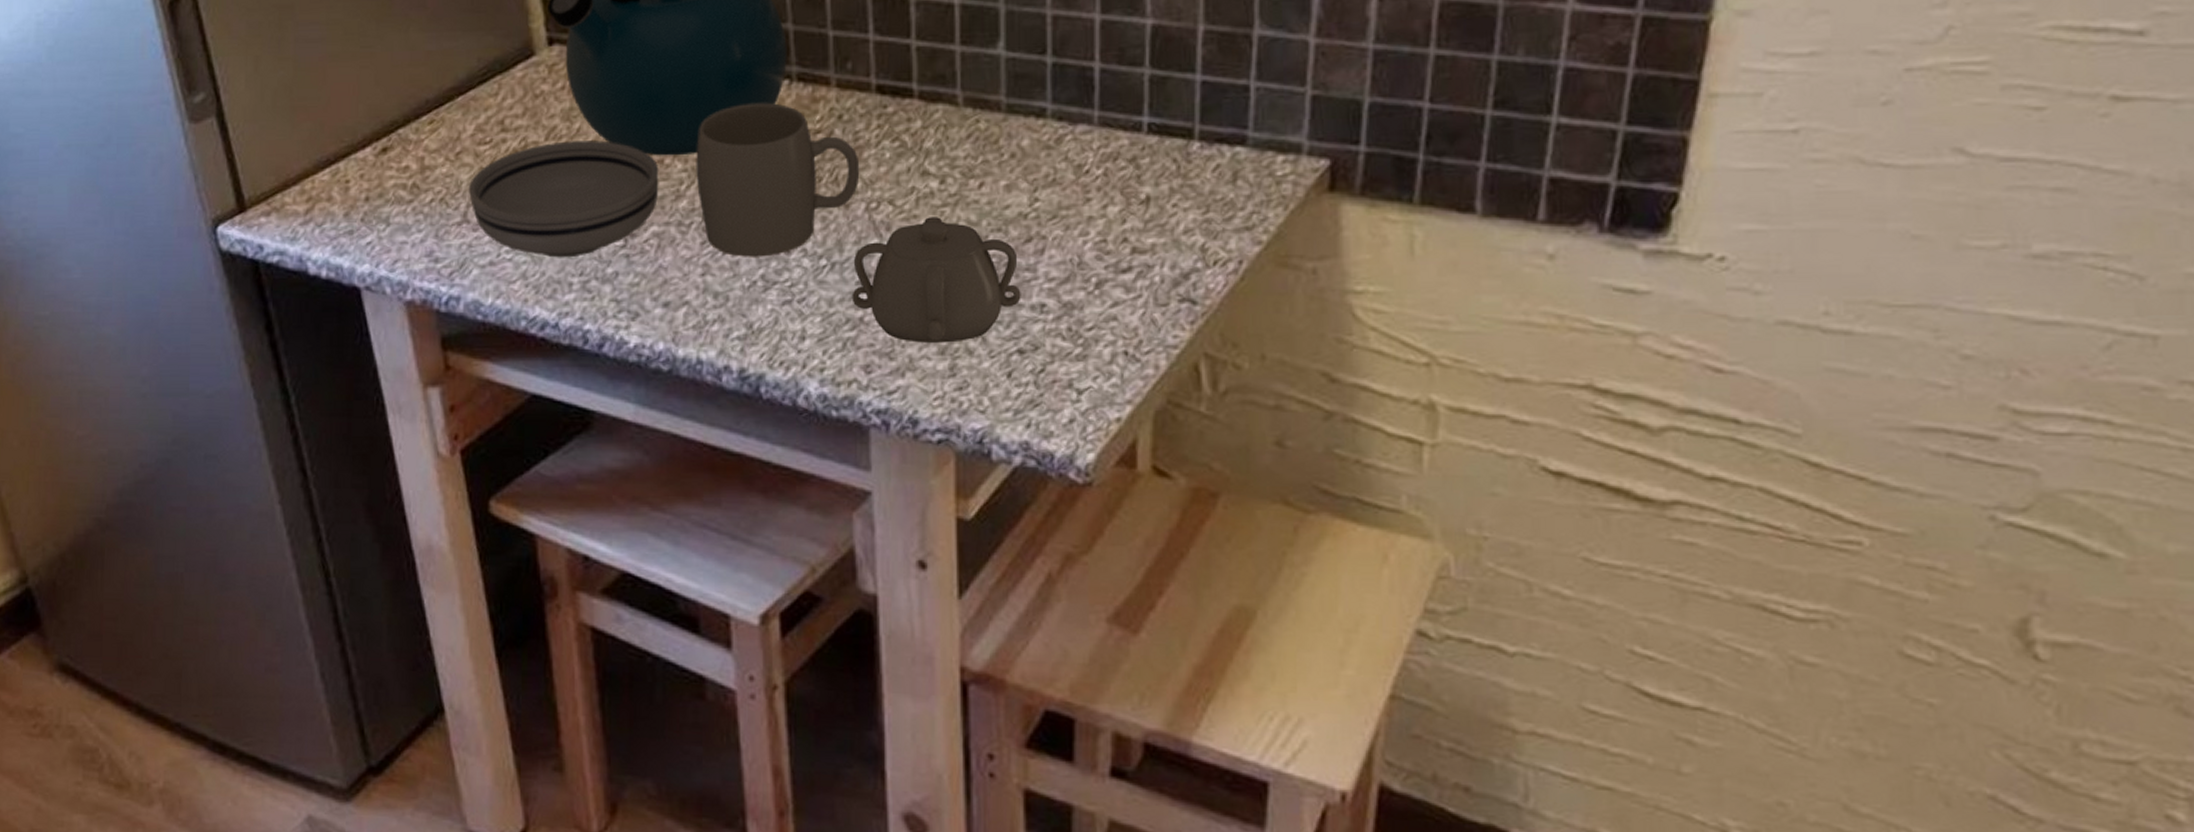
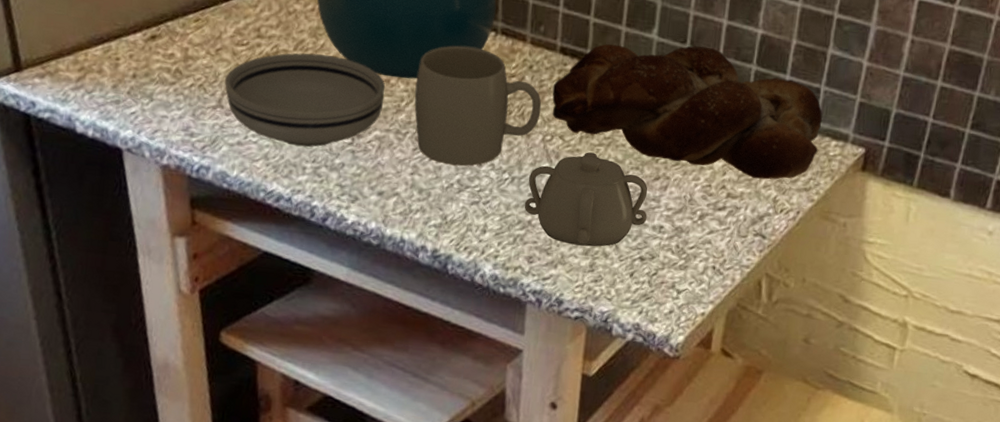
bread loaf: none [872,53,1259,222] -> present [552,43,823,180]

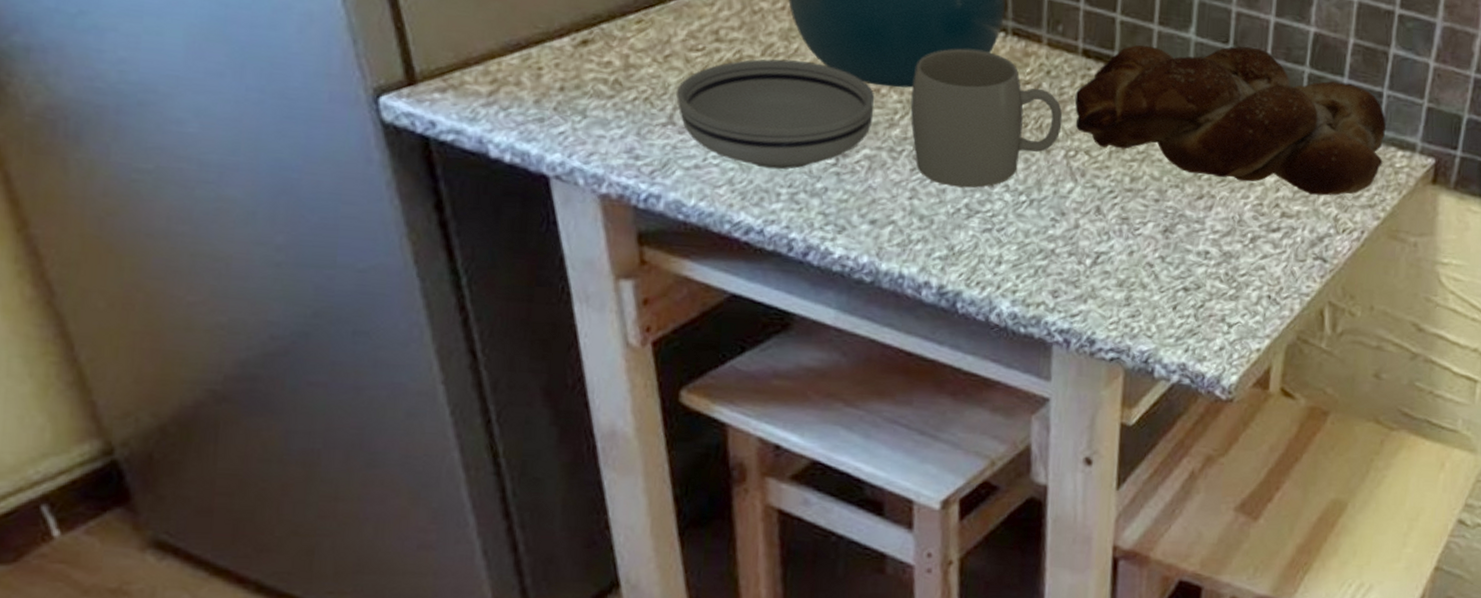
sugar bowl: present [524,152,648,247] -> none [1046,169,1191,277]

